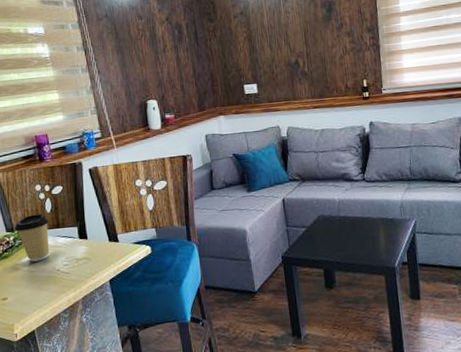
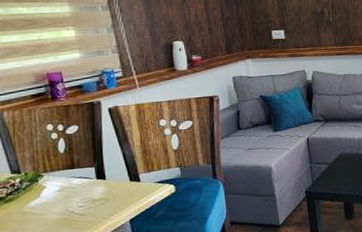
coffee cup: present [14,213,50,262] -> none [21,154,63,205]

